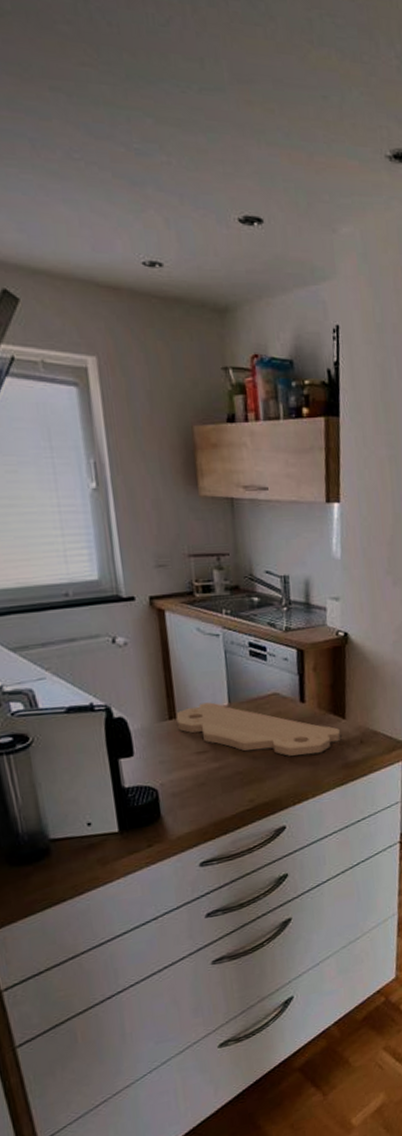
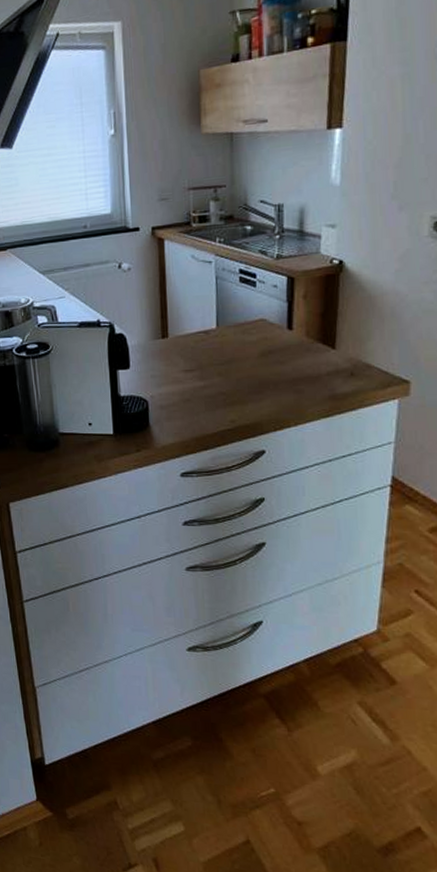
cutting board: present [176,702,341,756] -> none [168,324,330,383]

